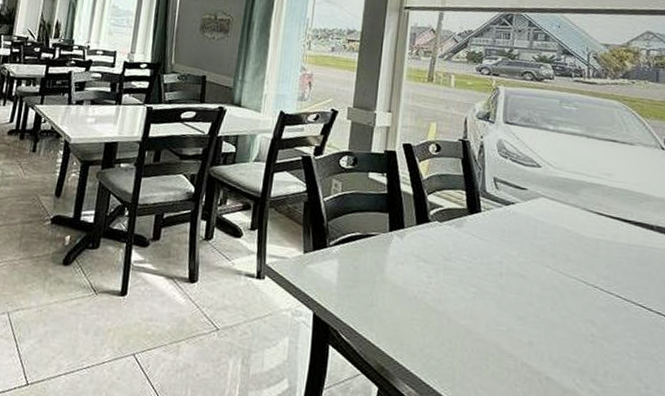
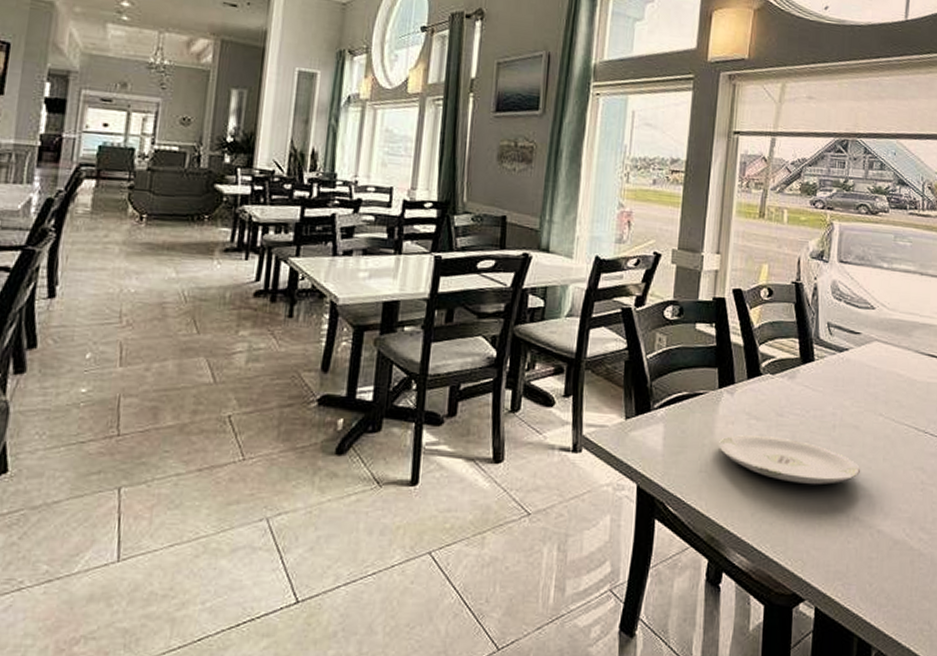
plate: none [389,275,527,328] -> present [719,435,860,484]

